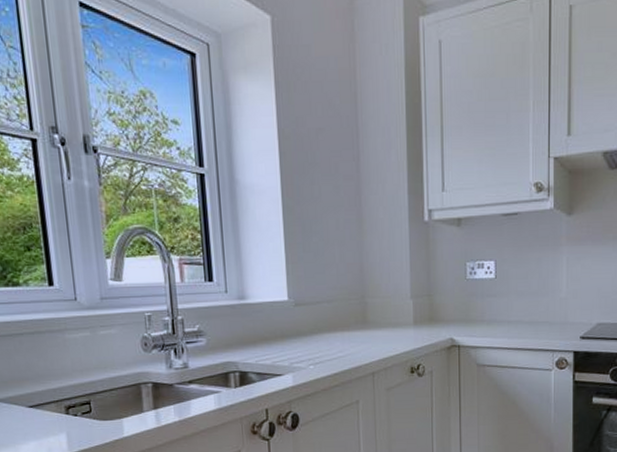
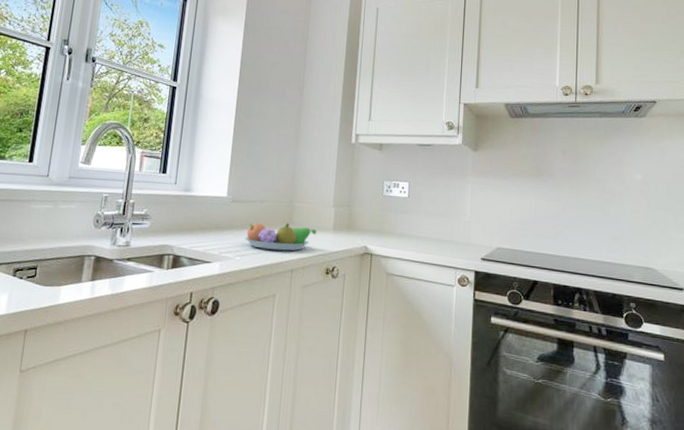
fruit bowl: none [316,322,396,354] -> present [245,222,317,251]

